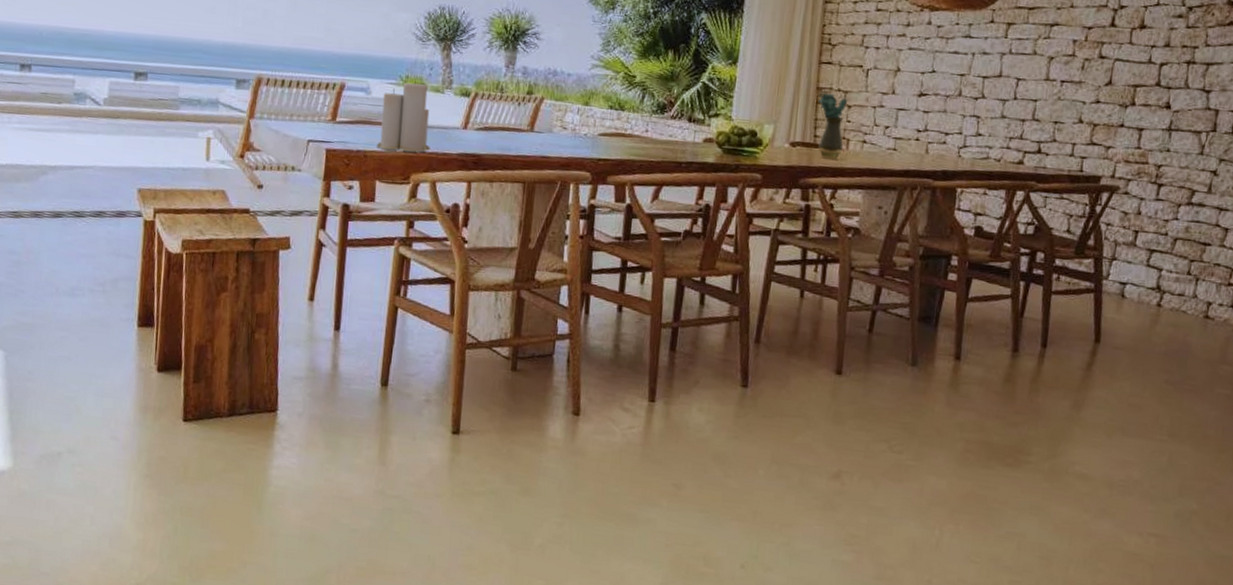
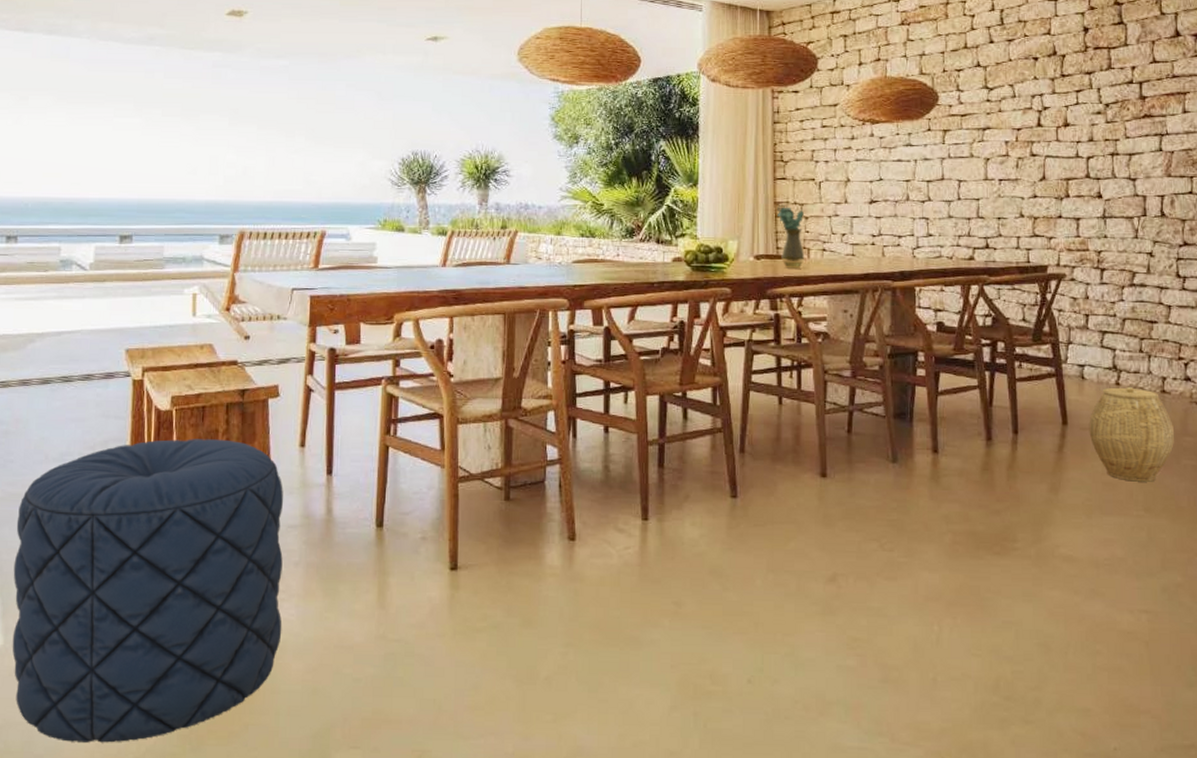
pouf: none [21,282,291,568] -> present [12,439,284,743]
candle: present [376,81,431,153] -> none [358,224,413,292]
woven basket: none [1121,308,1213,408] -> present [1088,386,1175,482]

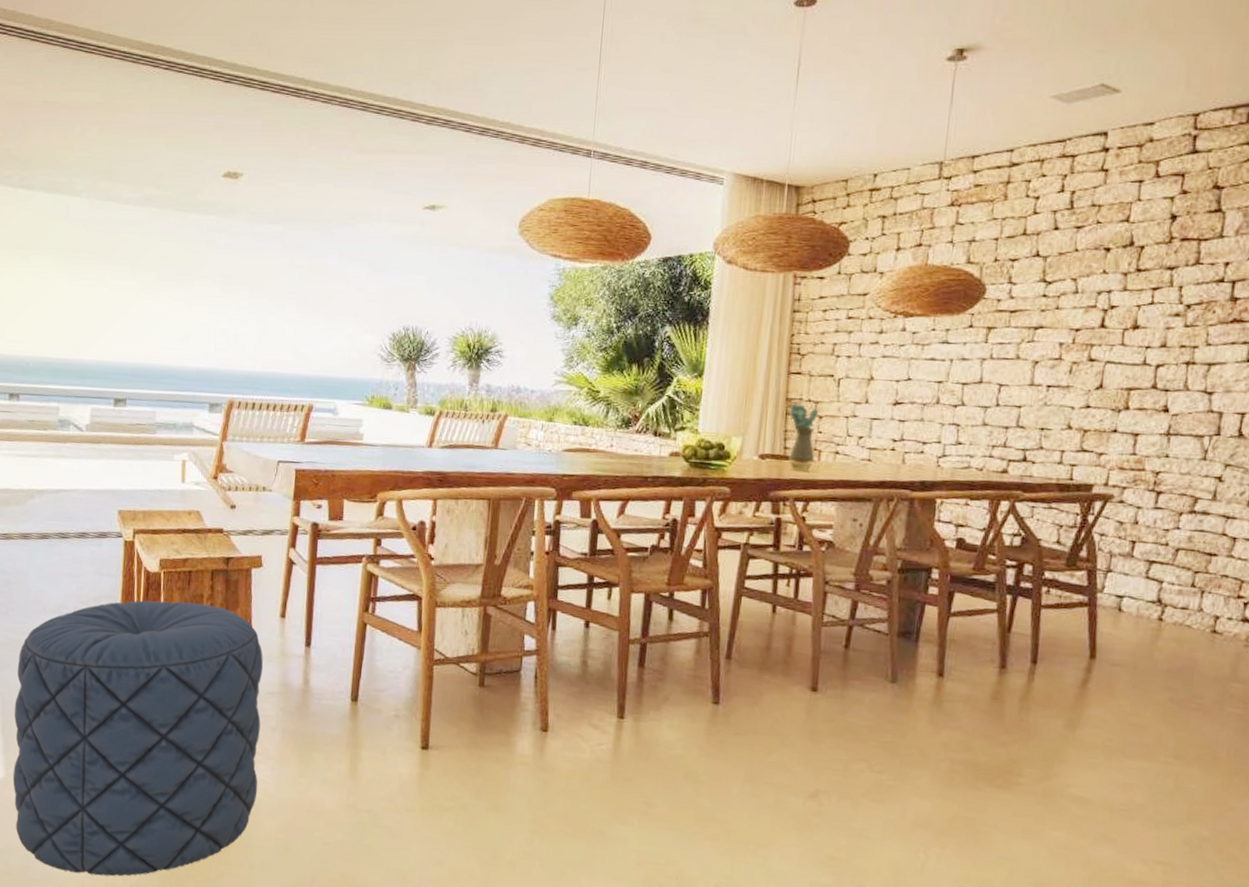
woven basket: present [1088,386,1175,482] -> none [1119,622,1222,728]

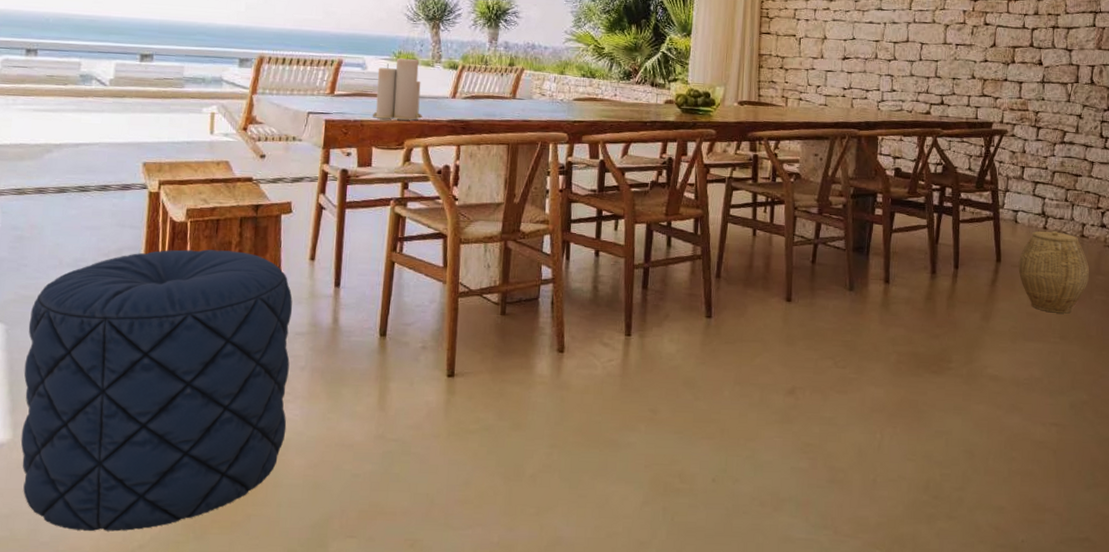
candle: none [343,401,397,471] -> present [372,57,423,121]
vase: present [788,399,818,471] -> none [760,55,784,115]
woven basket: none [1119,622,1222,728] -> present [1018,230,1090,314]

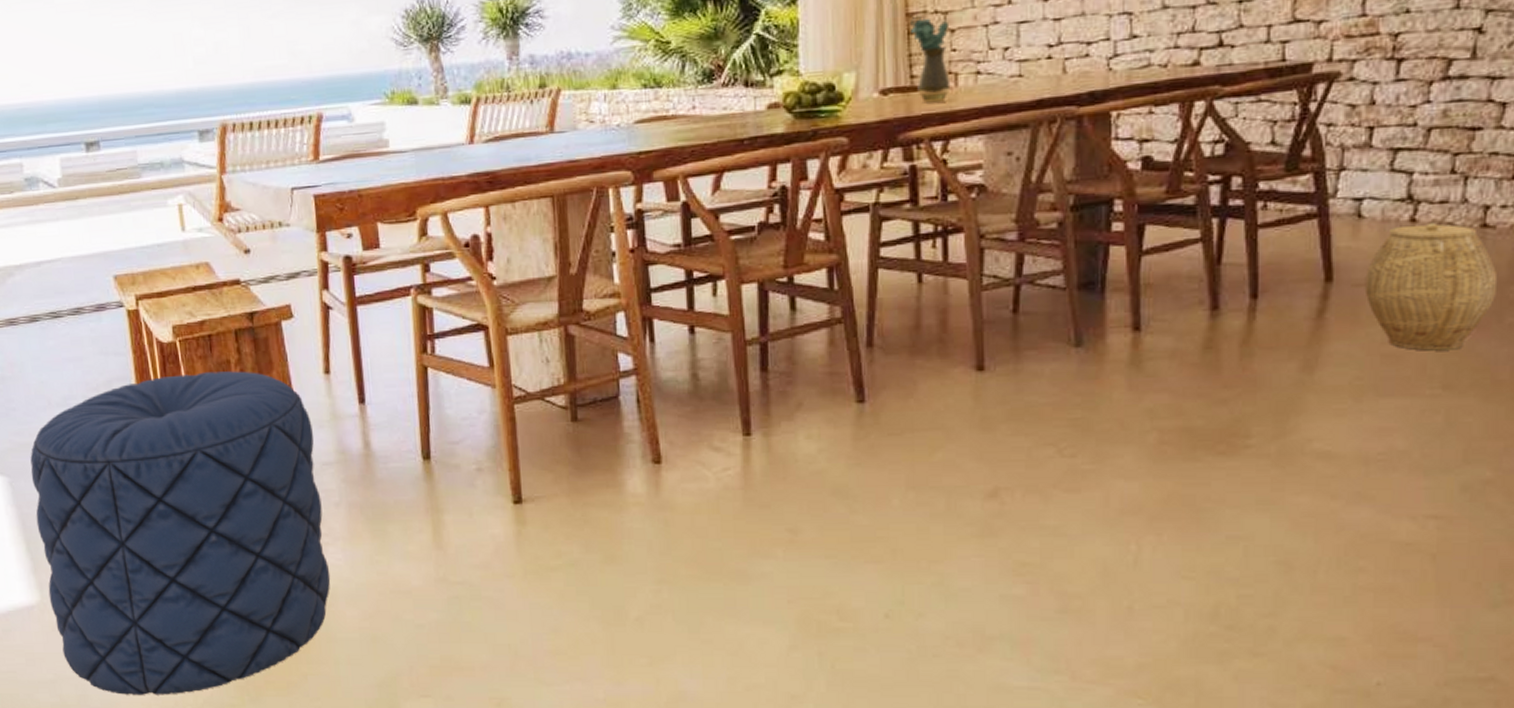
candle: present [372,57,423,121] -> none [368,96,436,185]
vase: none [760,55,784,115] -> present [909,14,951,103]

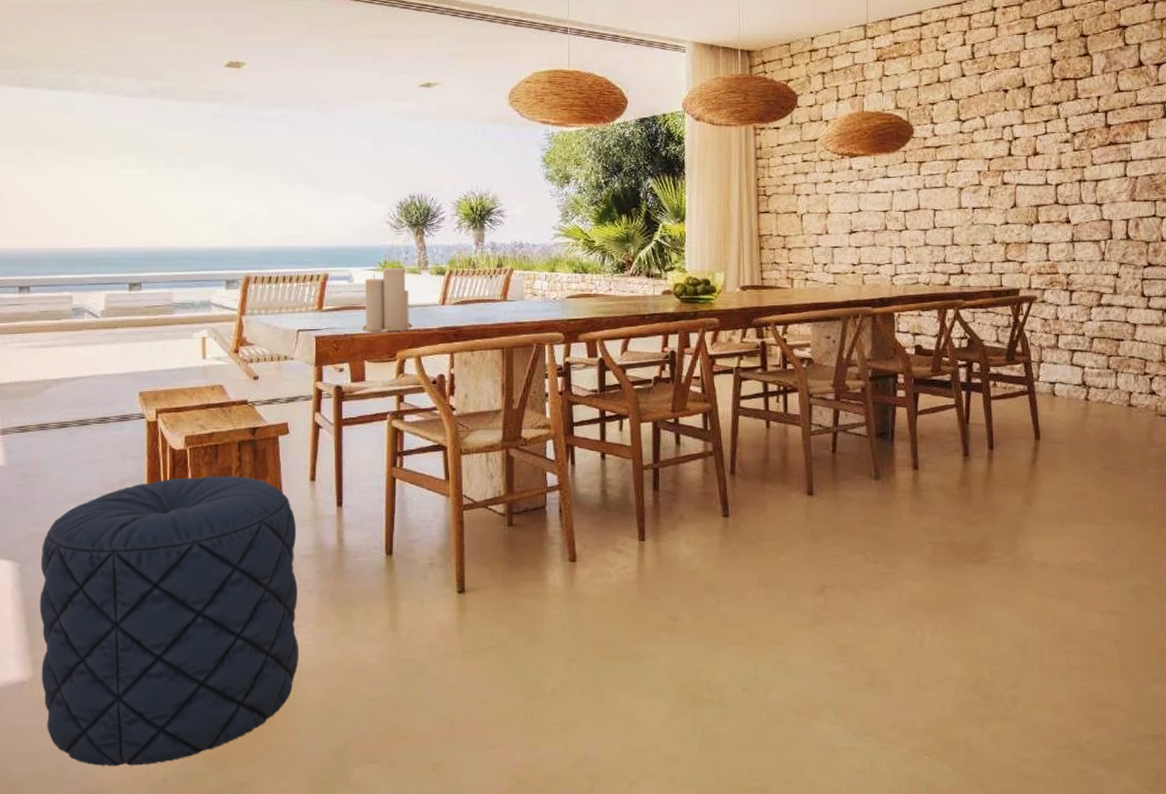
candle: none [368,96,436,185] -> present [362,266,414,331]
vase: present [909,14,951,103] -> none [760,235,789,298]
woven basket: present [1364,222,1498,351] -> none [1060,401,1141,491]

